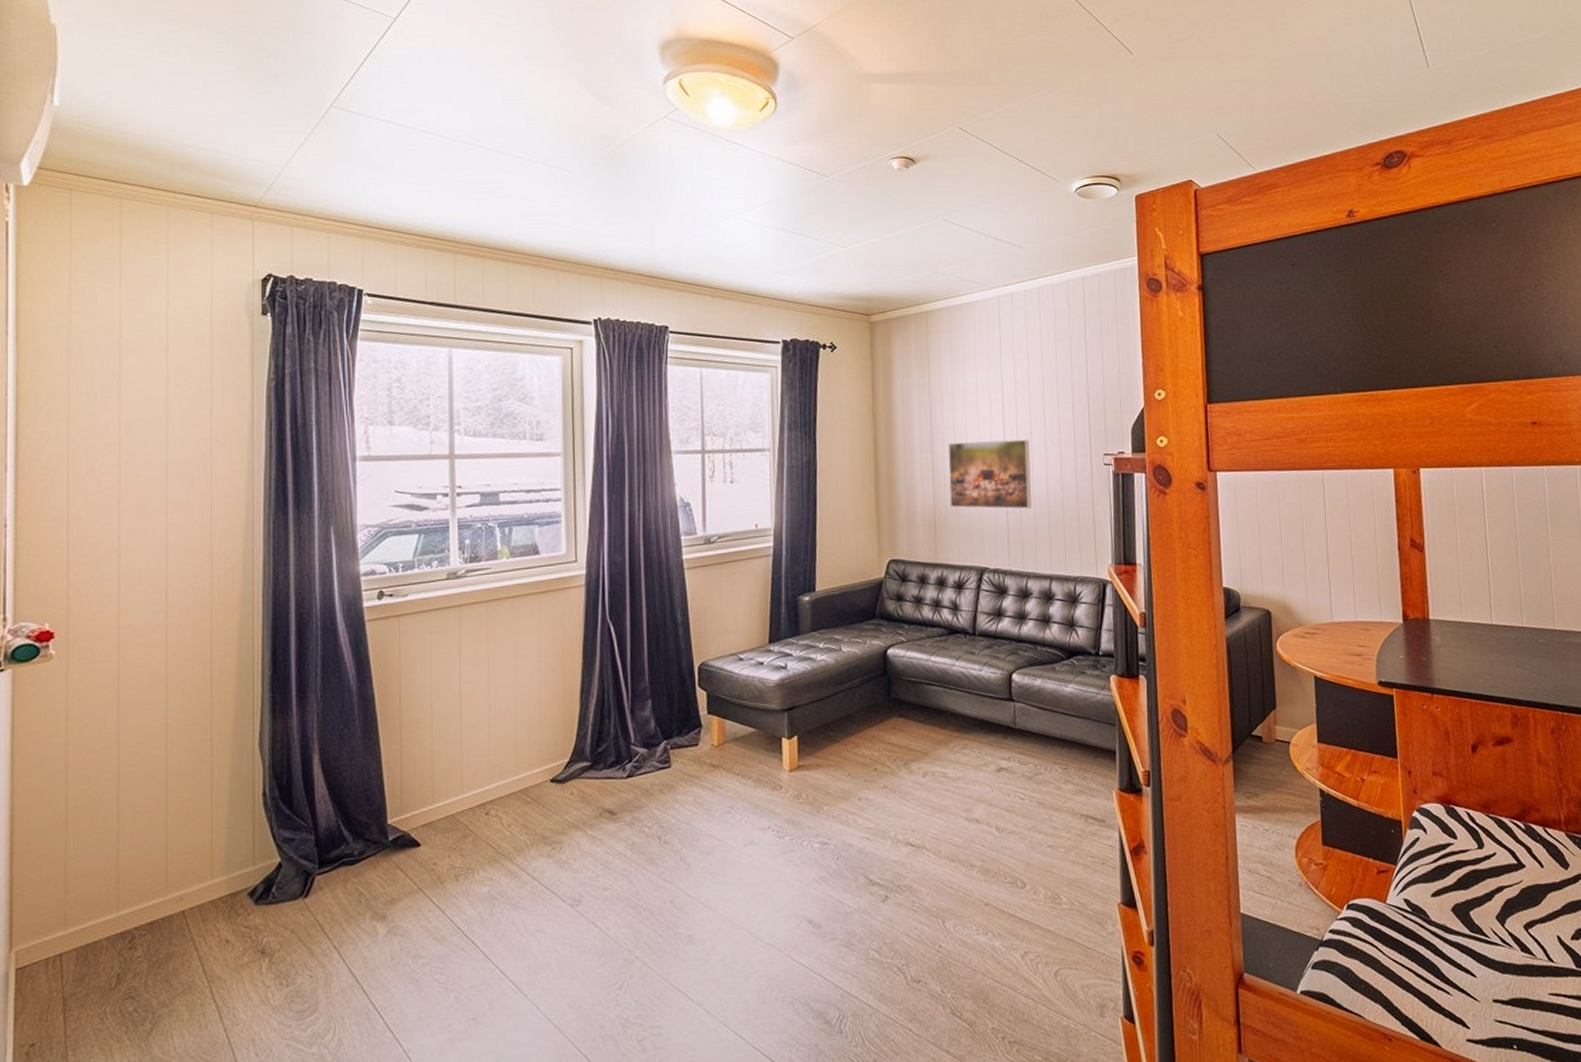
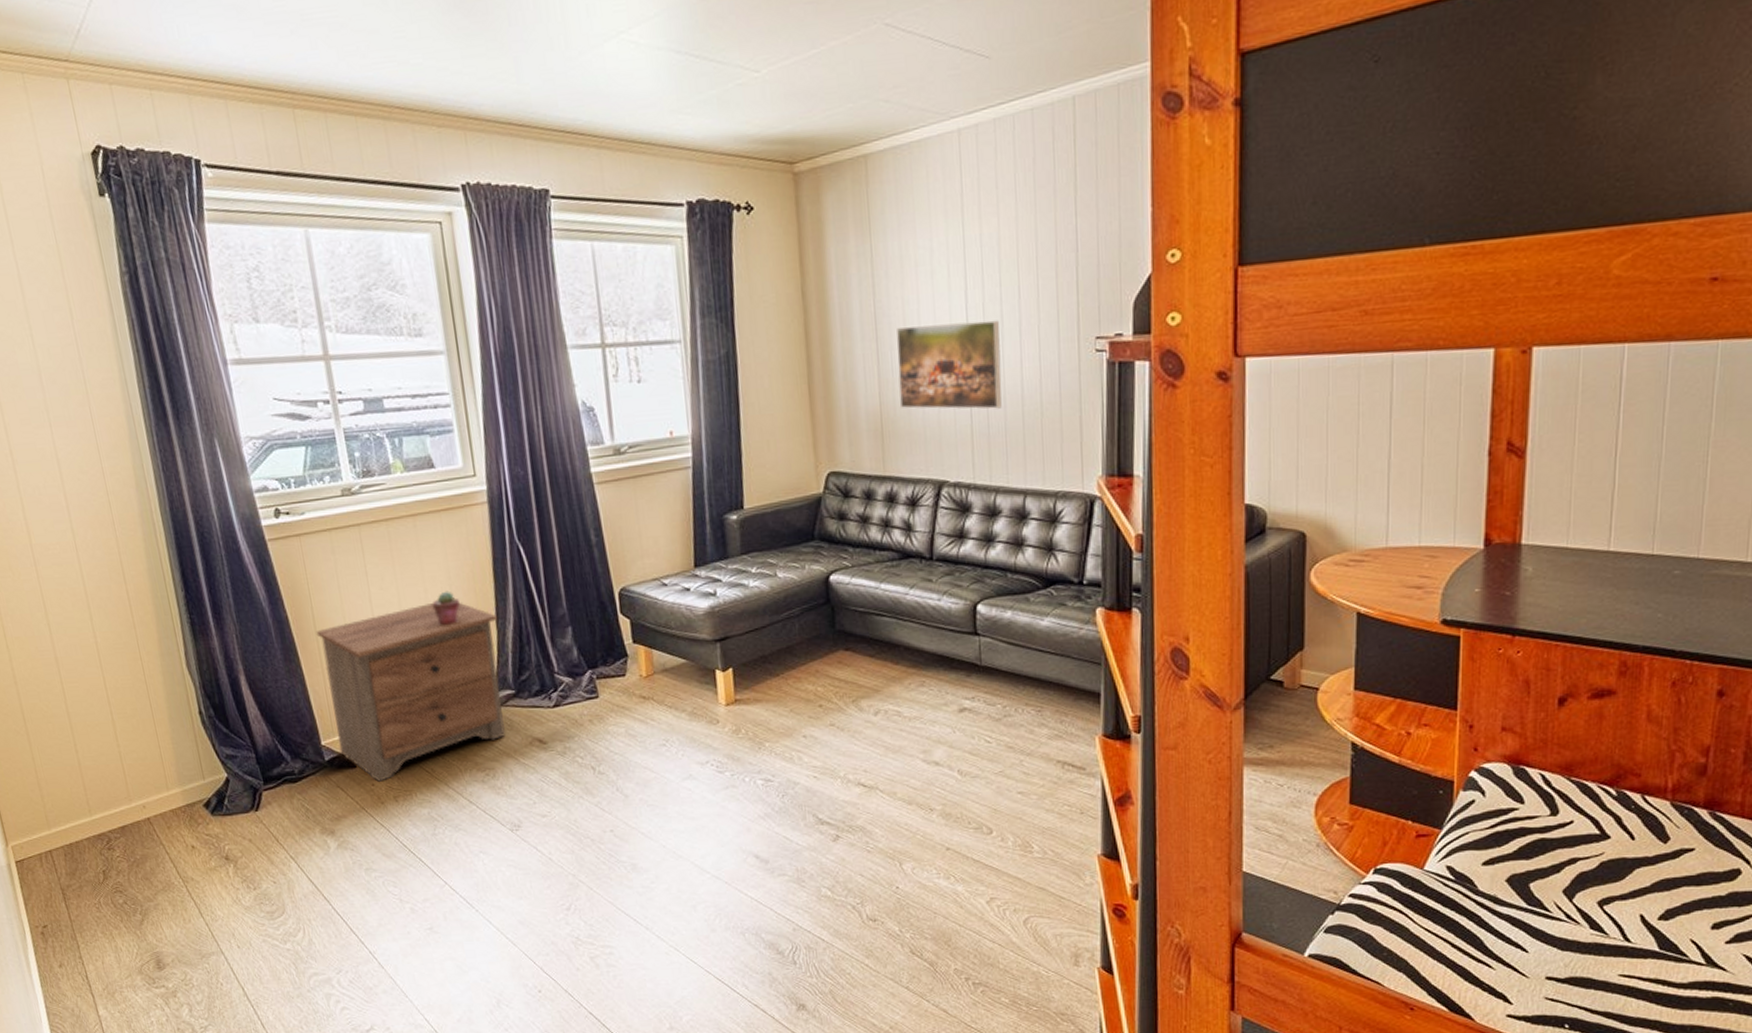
nightstand: none [400,677,581,860] -> present [316,602,506,782]
potted succulent: none [520,667,547,701] -> present [432,591,460,626]

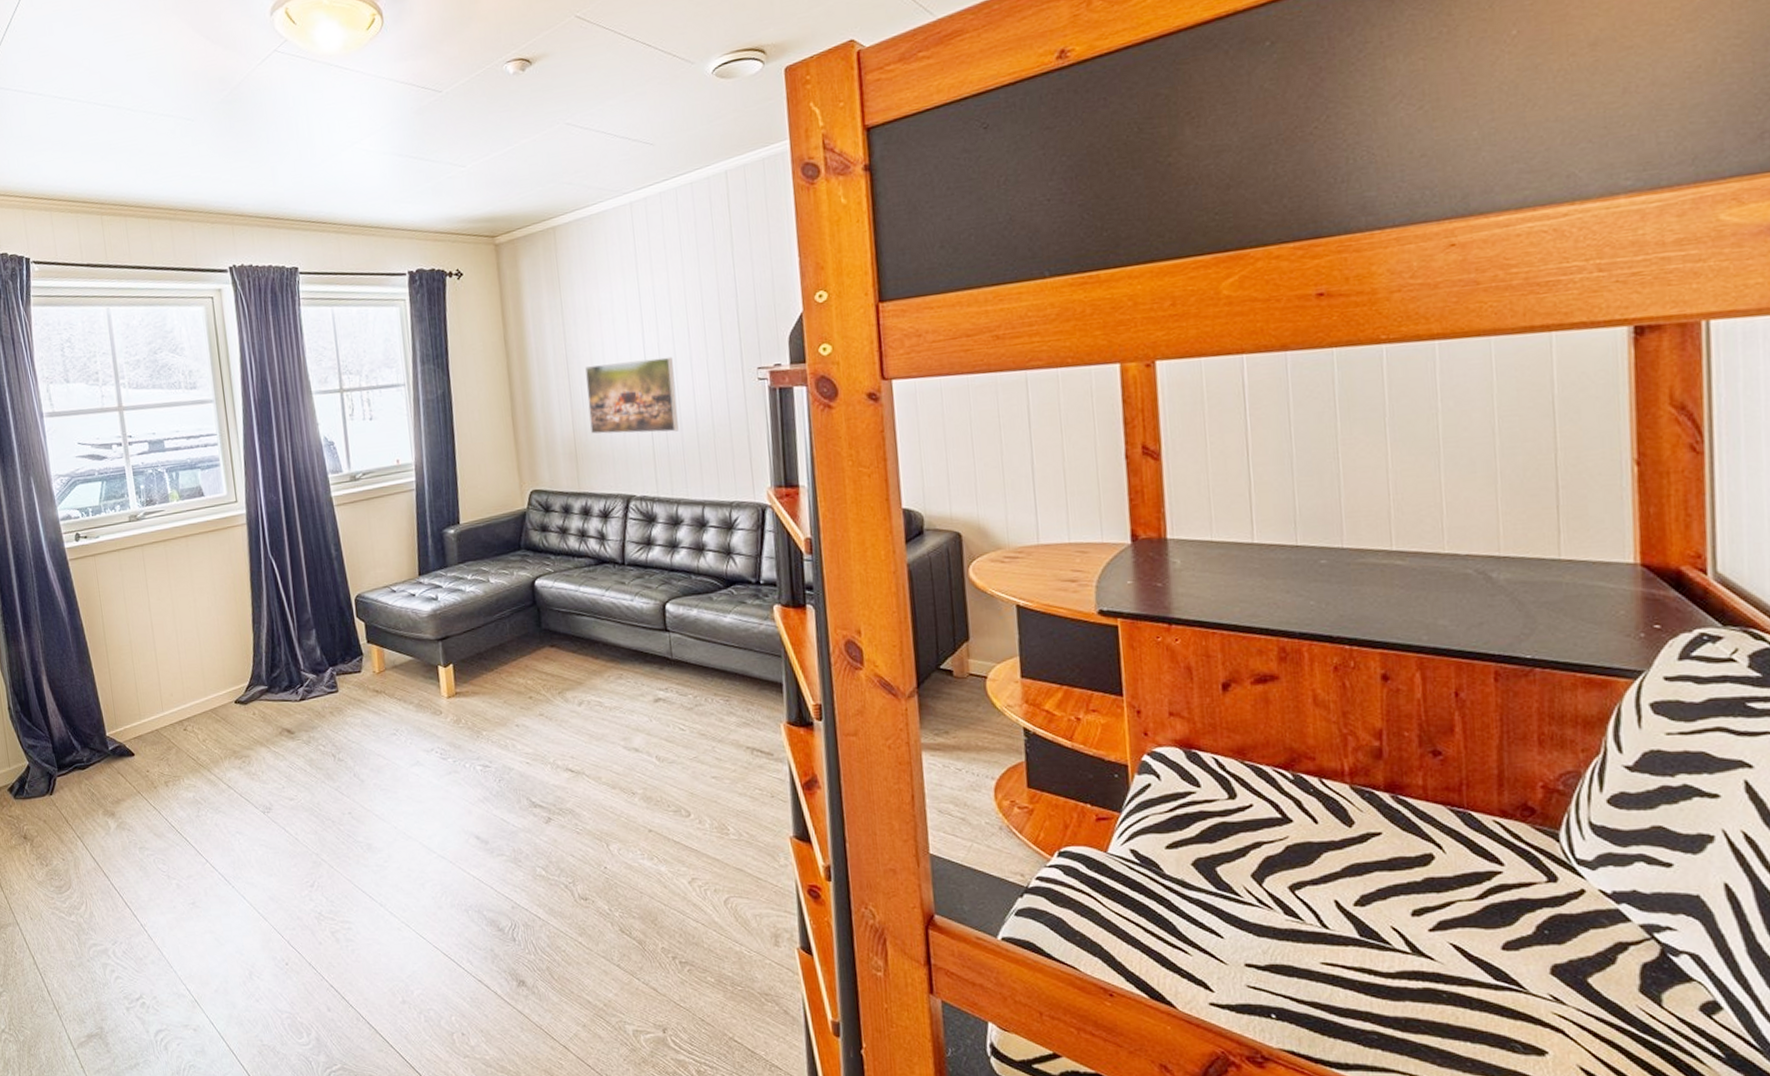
nightstand: present [316,602,506,782] -> none [105,609,260,768]
potted succulent: present [432,591,460,626] -> none [200,600,223,631]

